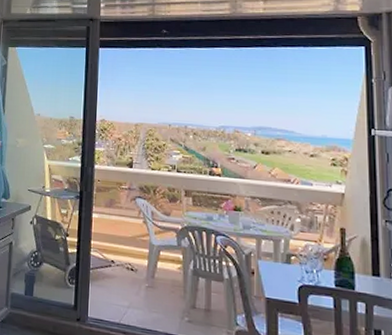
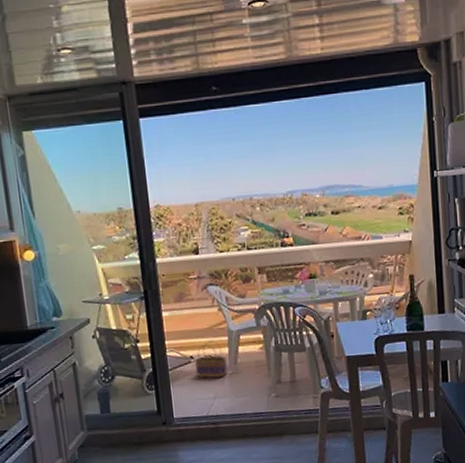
basket: none [115,249,146,289] -> present [195,340,228,379]

